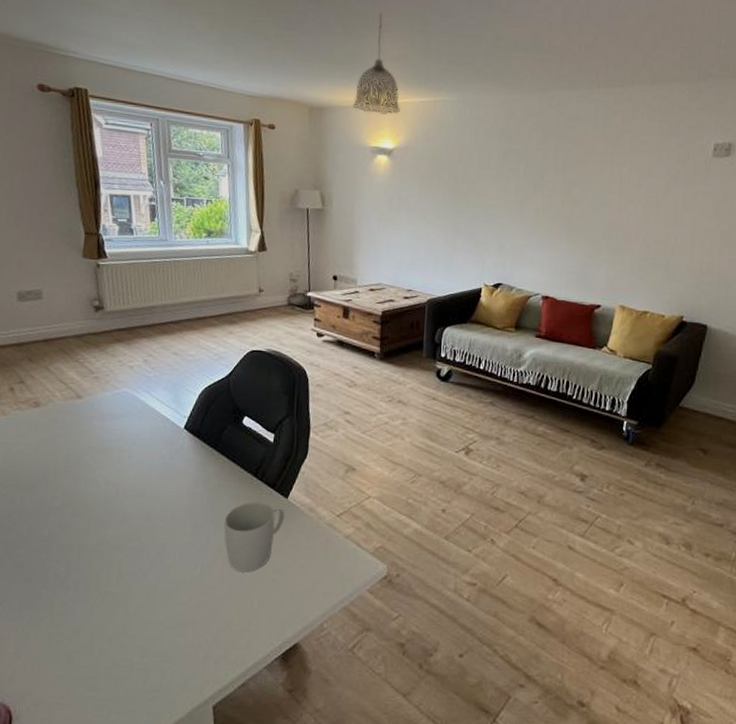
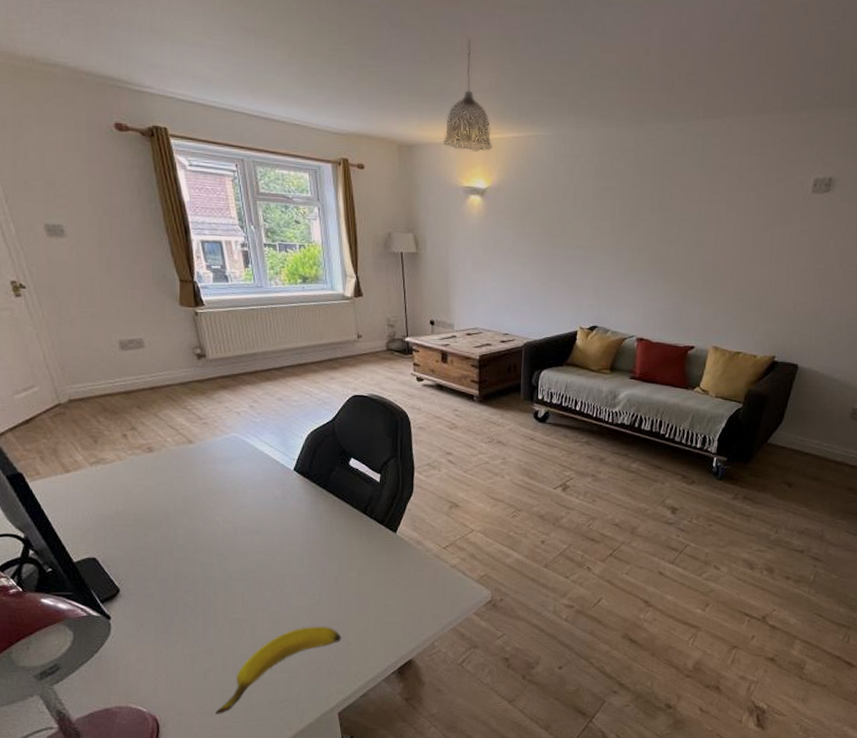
banana: none [76,603,221,706] -> present [215,626,341,714]
mug: present [224,502,284,572] -> none [337,536,394,599]

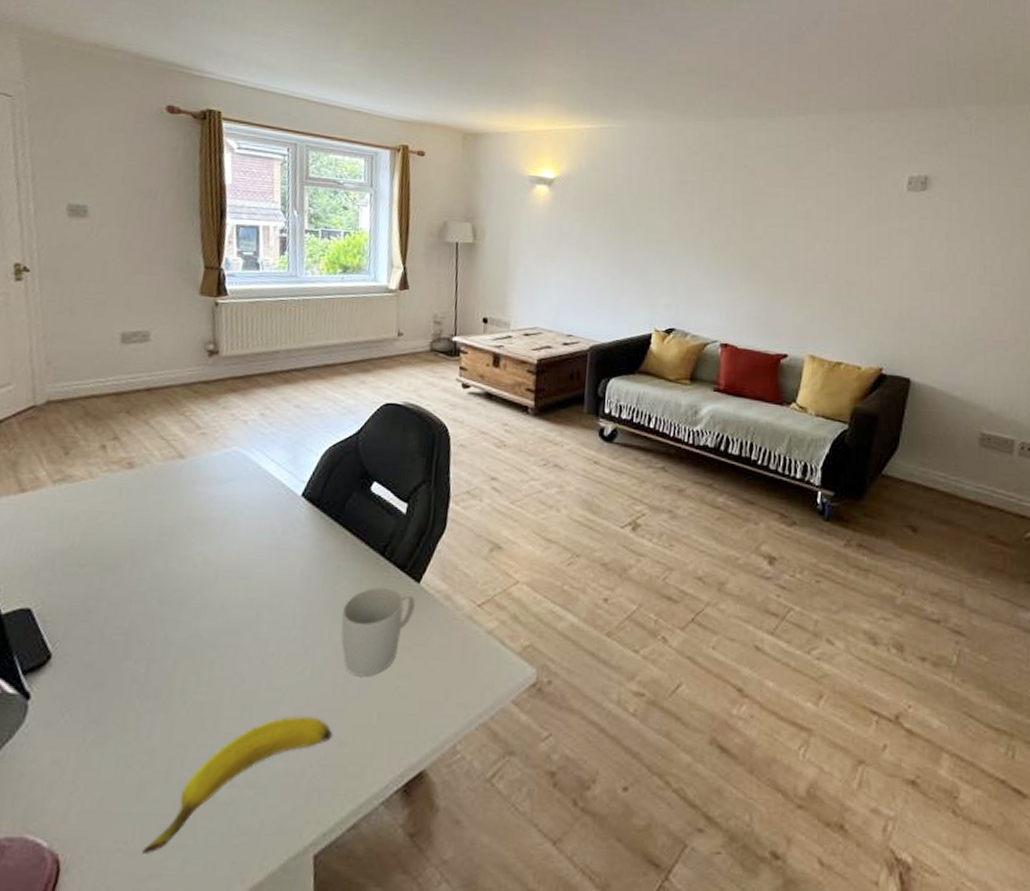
mug: none [337,536,394,599] -> present [341,587,415,677]
pendant lamp: present [443,39,493,152] -> none [511,37,564,142]

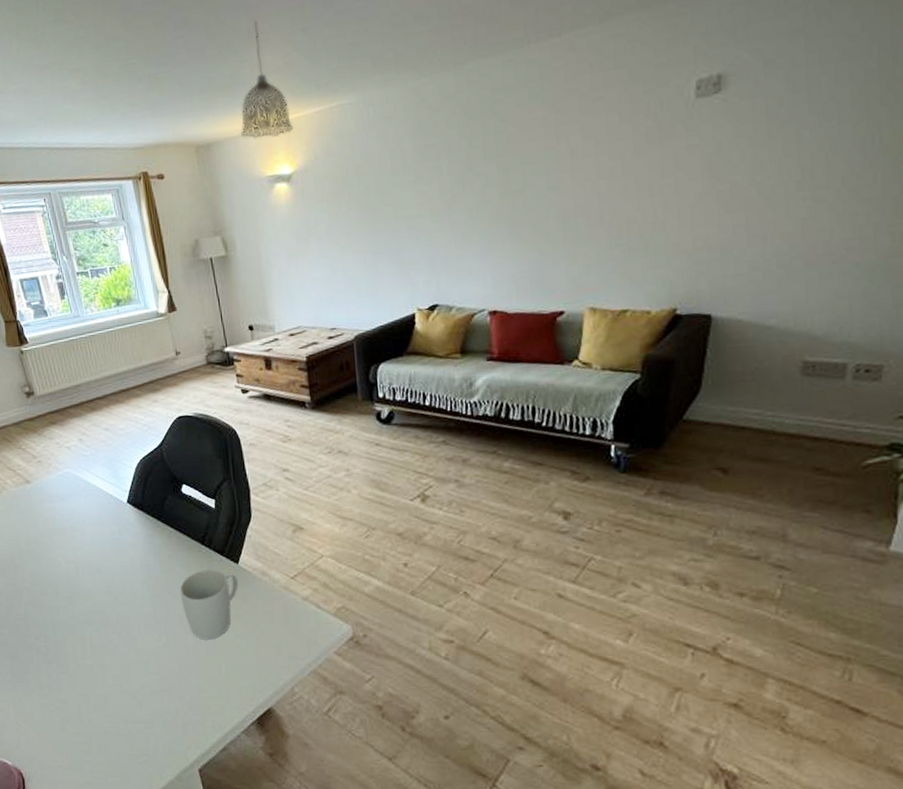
banana: present [142,716,332,854] -> none [76,671,193,769]
pendant lamp: none [511,37,564,142] -> present [241,21,294,139]

